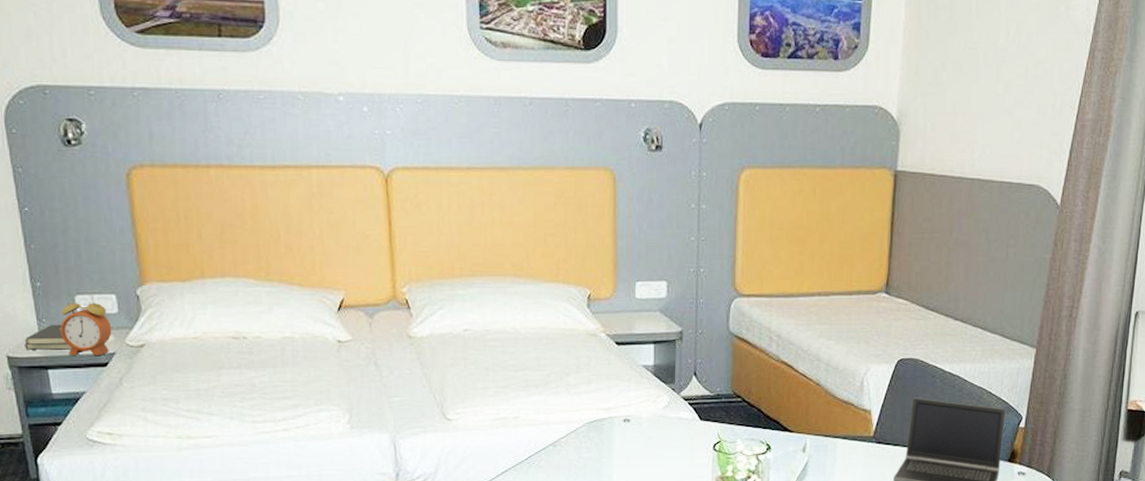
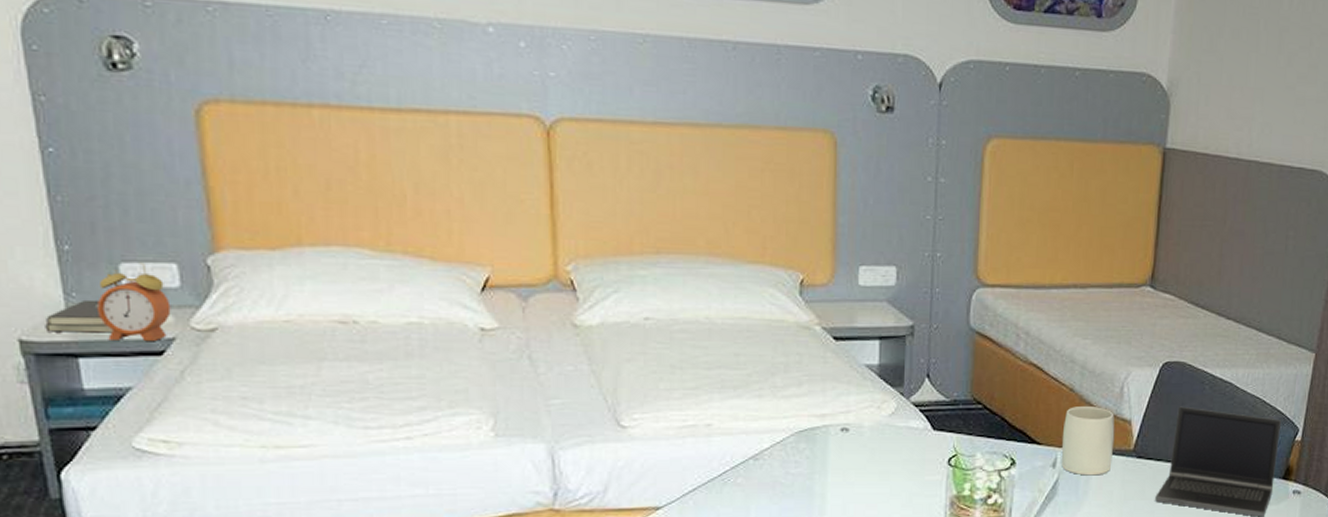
mug: none [810,398,857,459] -> present [1061,405,1115,476]

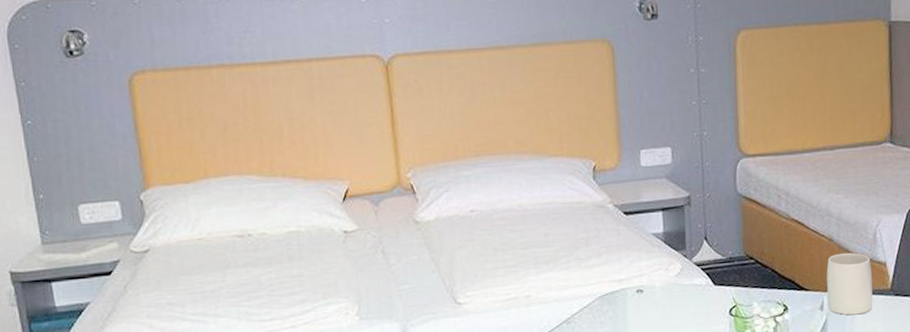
hardback book: present [45,299,114,333] -> none [27,235,76,264]
alarm clock: present [98,262,171,341] -> none [64,203,116,266]

